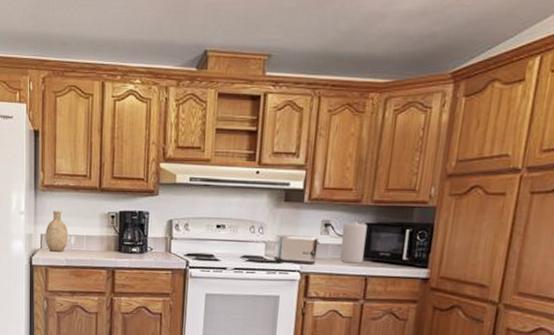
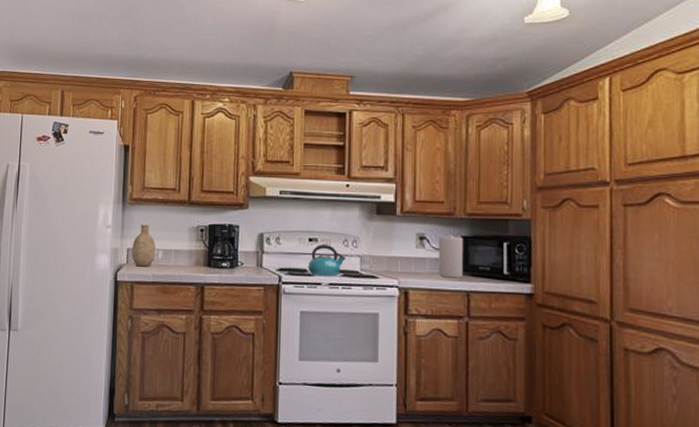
kettle: none [214,230,251,262] -> present [308,243,345,277]
toaster: present [273,234,320,265] -> none [369,248,416,280]

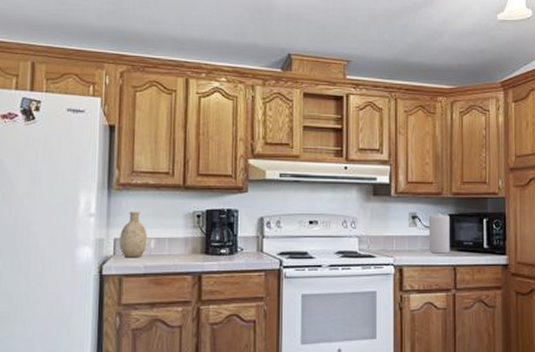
kettle: present [308,243,345,277] -> none [309,225,344,259]

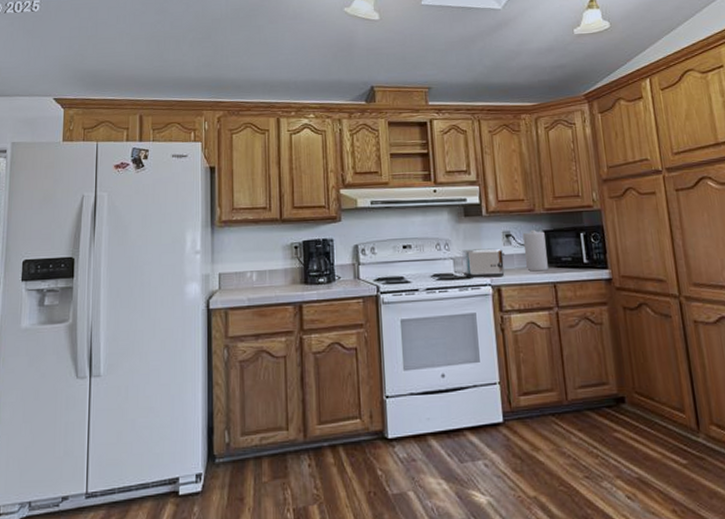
decorative vase: present [119,211,148,258] -> none [224,246,250,292]
toaster: none [366,228,409,258] -> present [462,248,505,279]

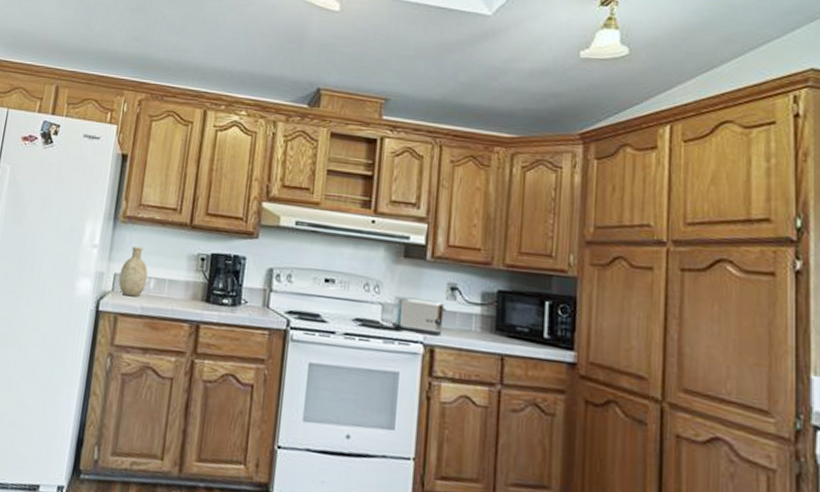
decorative vase: none [224,246,250,292] -> present [118,246,148,297]
paper towel holder: present [522,230,548,272] -> none [469,287,500,339]

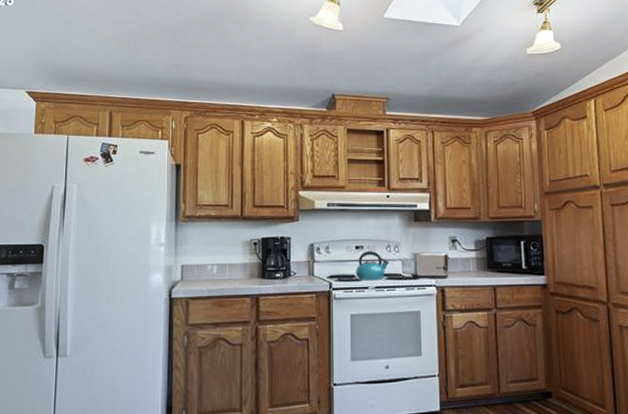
decorative vase: present [118,246,148,297] -> none [186,241,211,283]
kettle: none [321,286,365,326] -> present [356,250,389,281]

